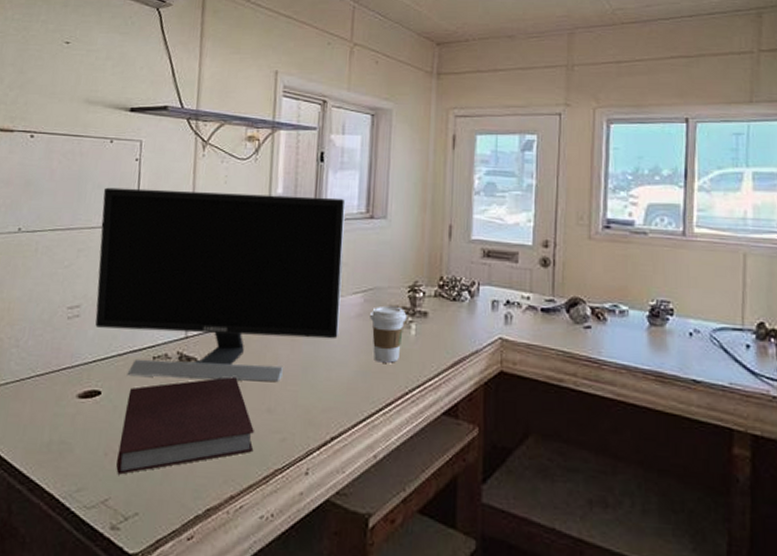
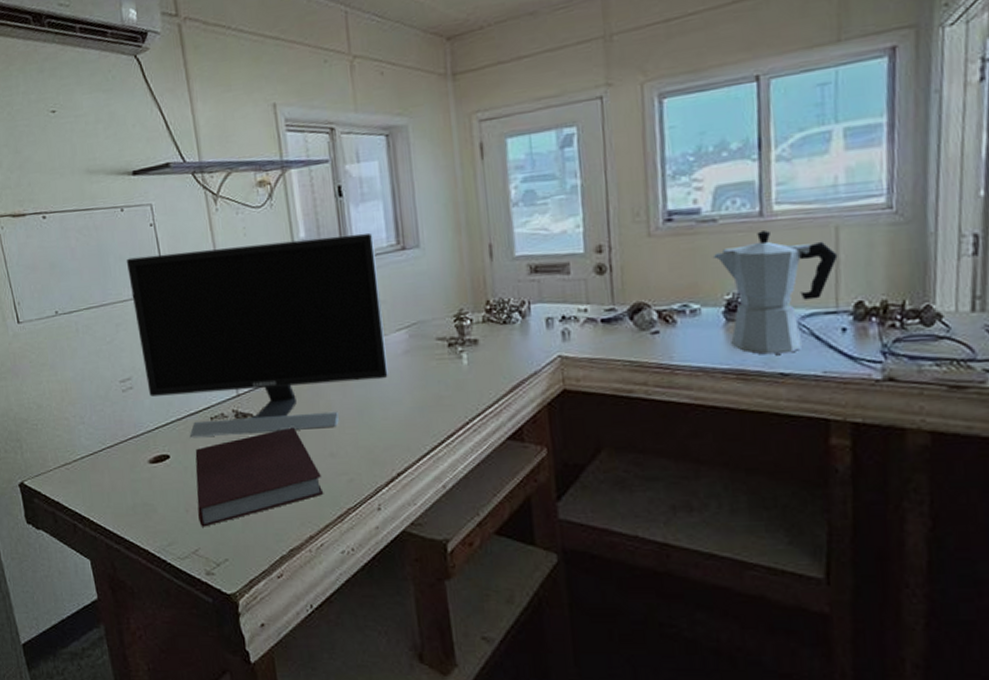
coffee cup: present [370,305,407,363] -> none [417,337,457,396]
moka pot: none [641,247,745,362] -> present [712,229,838,355]

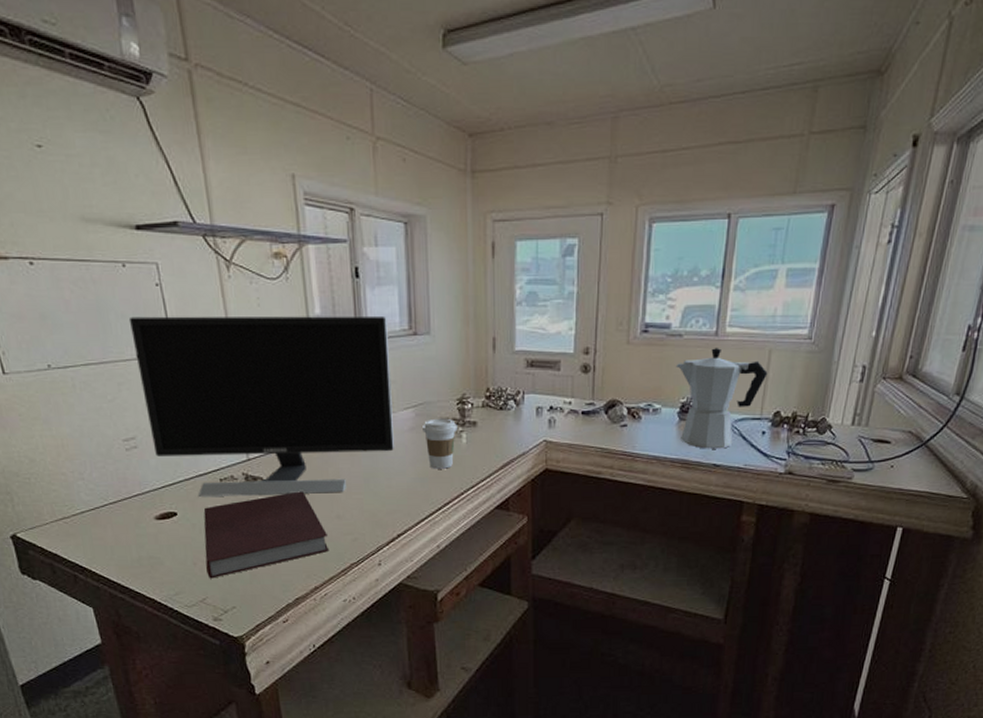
coffee cup: none [417,337,457,396] -> present [422,418,458,469]

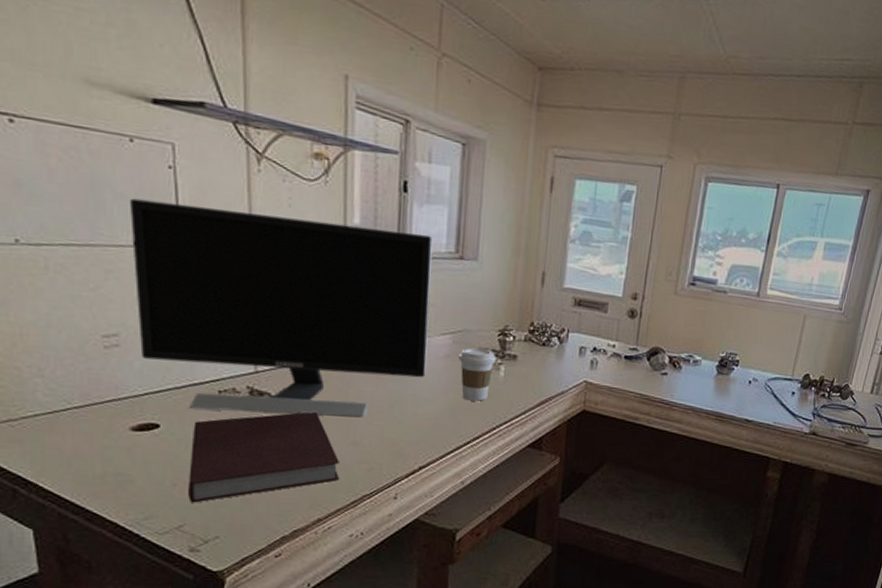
moka pot: present [675,347,768,449] -> none [717,307,801,405]

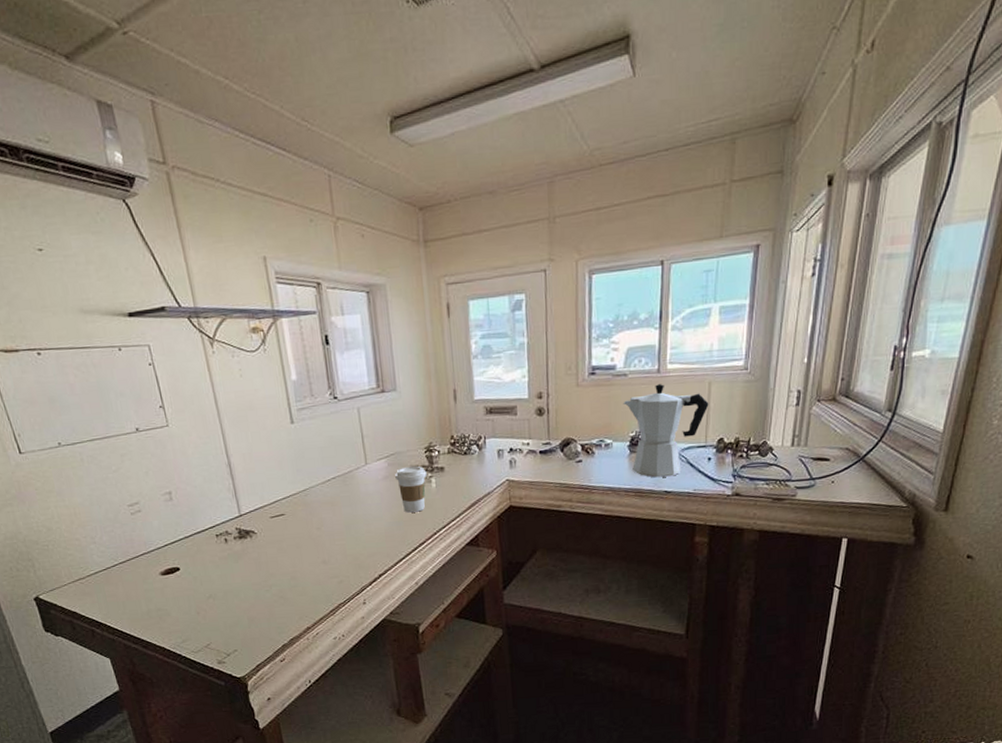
monitor: present [129,198,433,418] -> none [127,377,371,552]
notebook: present [188,411,340,503] -> none [203,541,318,626]
moka pot: none [717,307,801,405] -> present [623,383,709,478]

